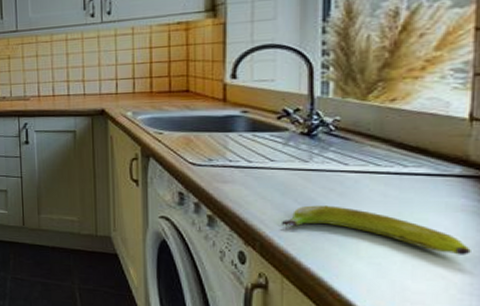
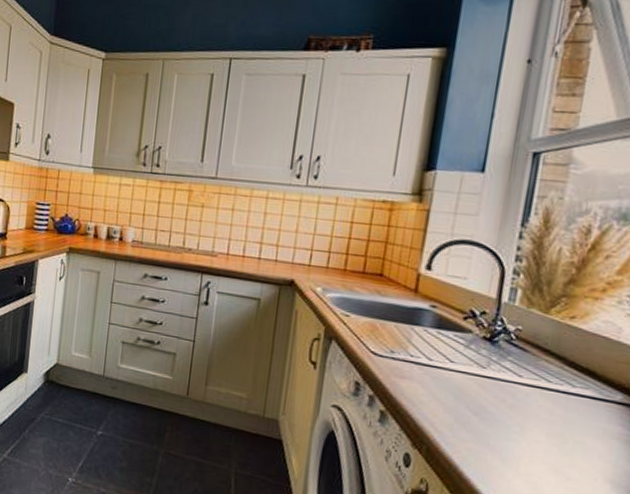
banana: present [281,205,471,255] -> none [450,413,619,484]

